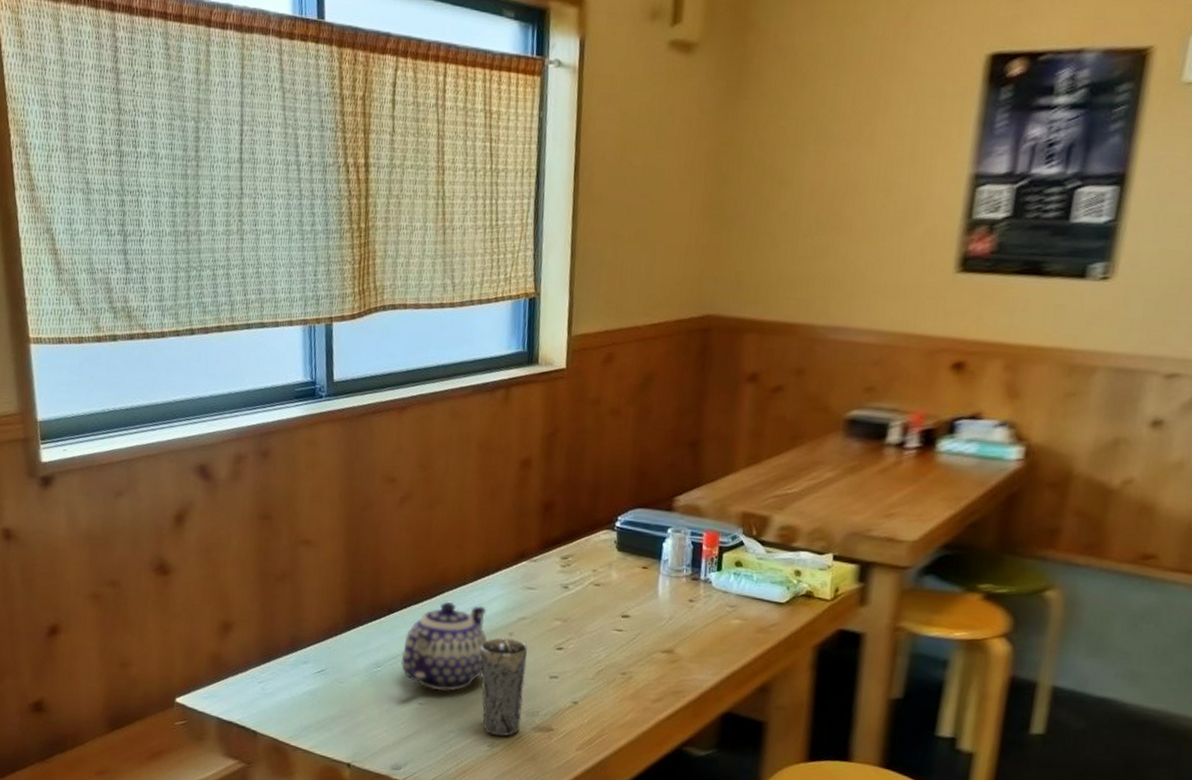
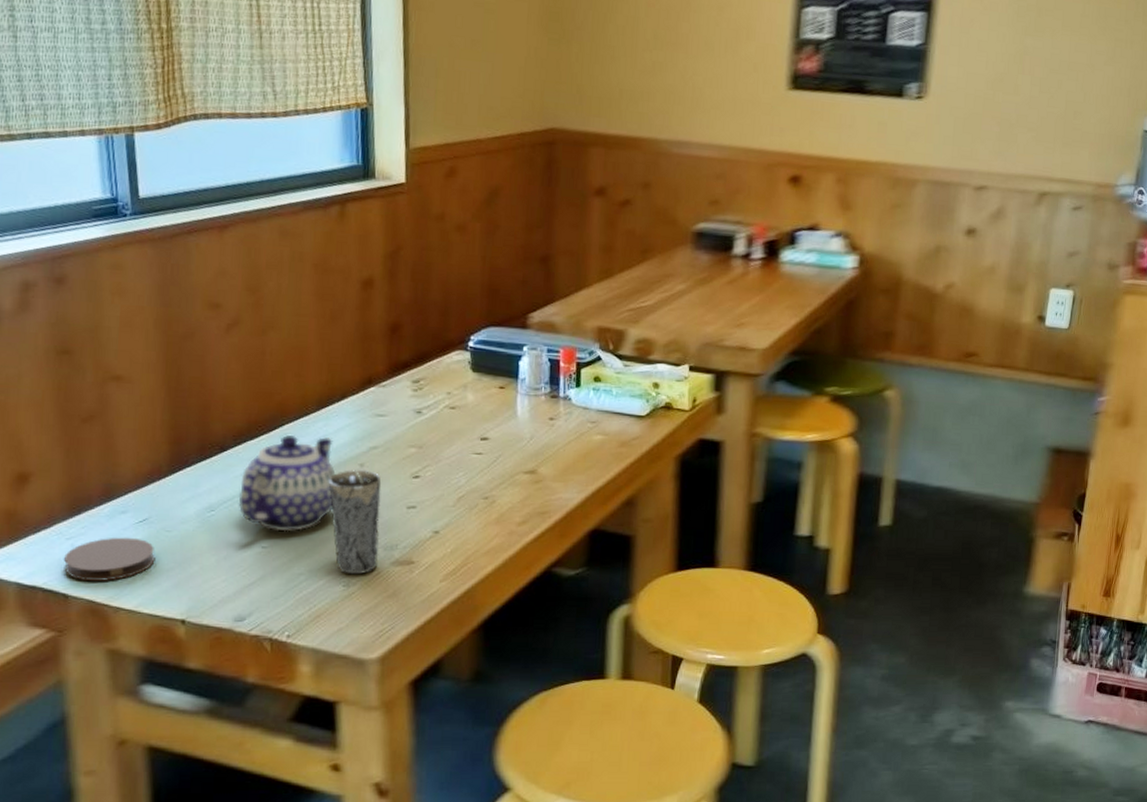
coaster: none [255,684,329,723] -> present [64,537,155,581]

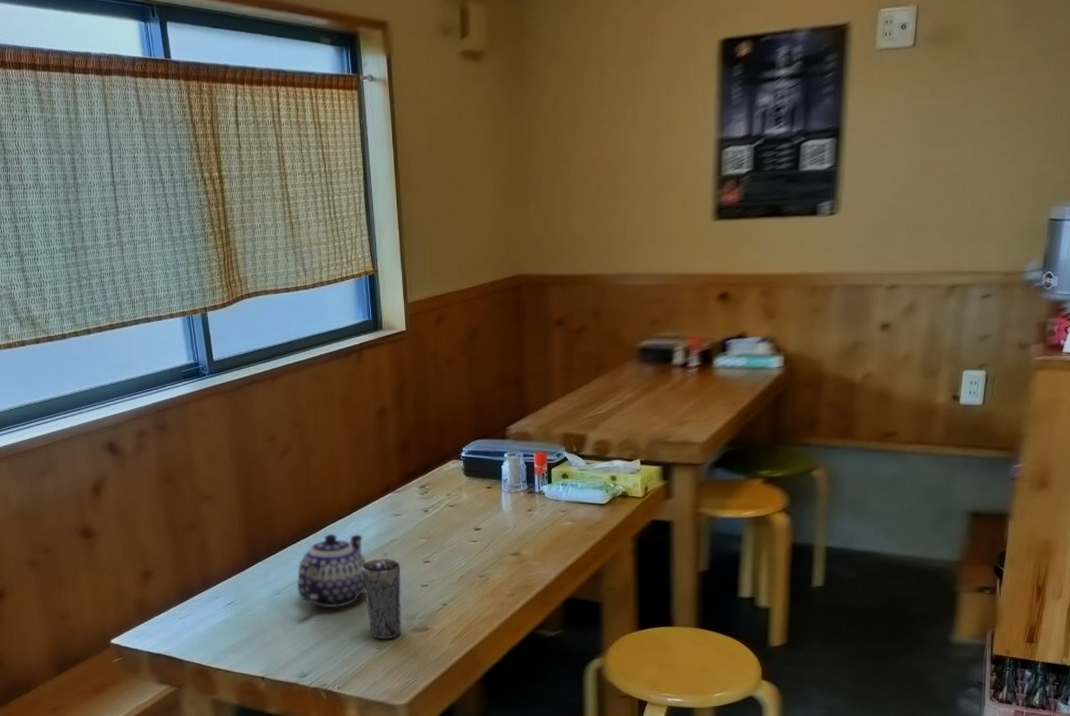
coaster: present [64,537,155,581] -> none [178,616,241,649]

